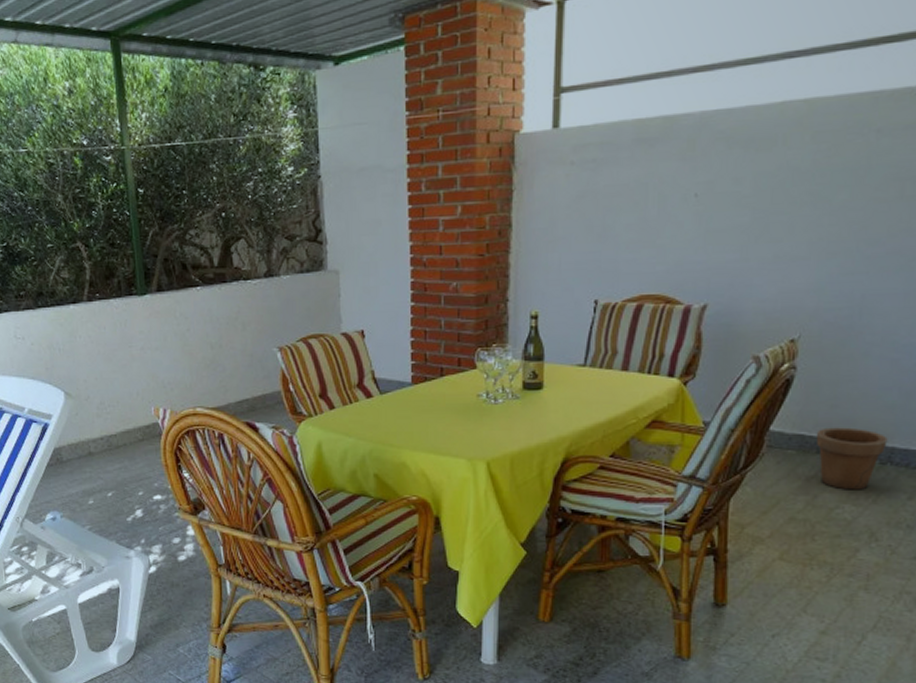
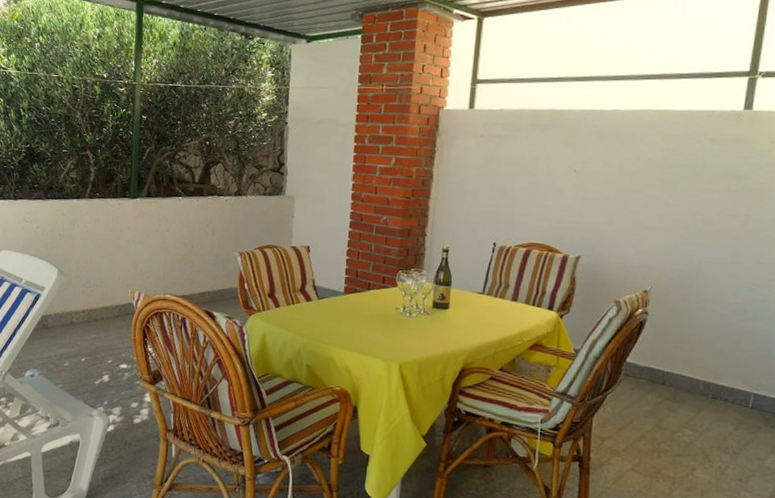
flowerpot: present [816,427,888,490] -> none [662,364,718,419]

